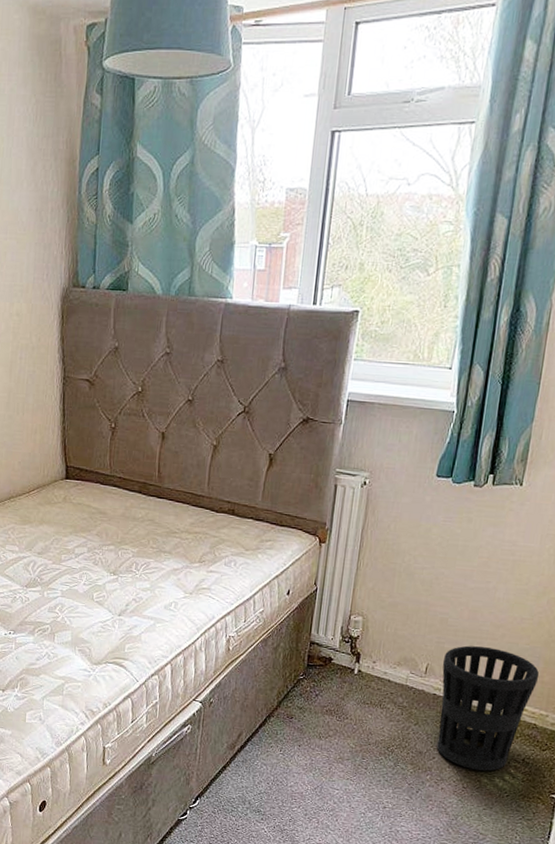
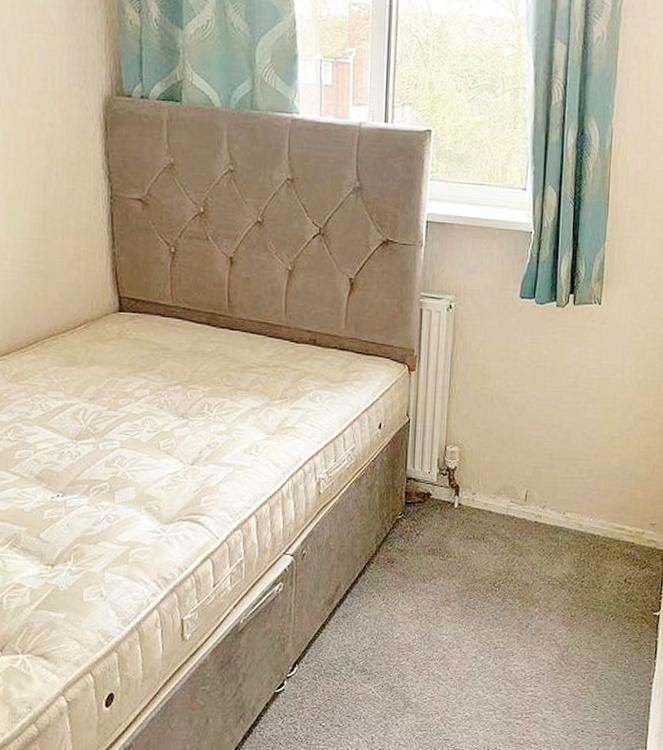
wastebasket: present [437,645,539,771] -> none [541,468,633,596]

